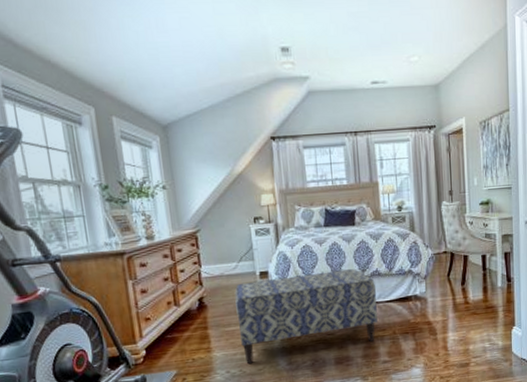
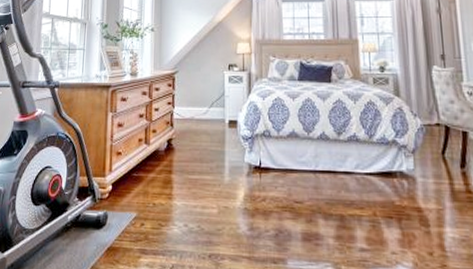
bench: present [235,269,378,365] -> none [201,129,354,221]

